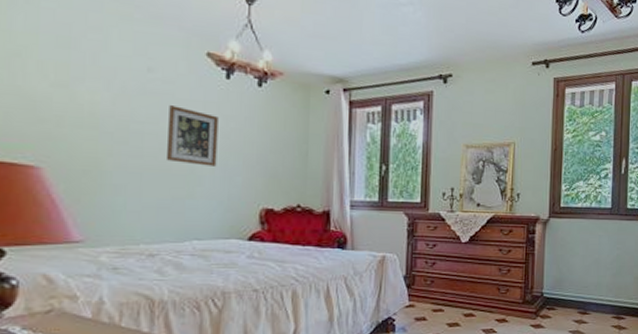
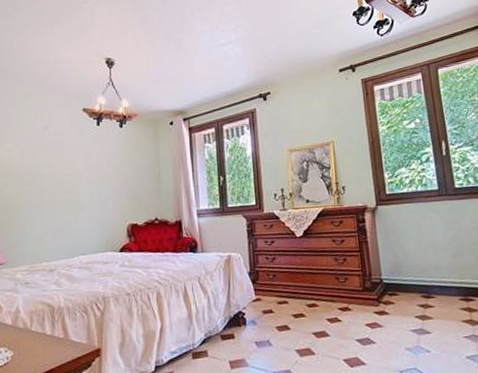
wall art: present [165,105,218,166] -> none [58,152,94,195]

